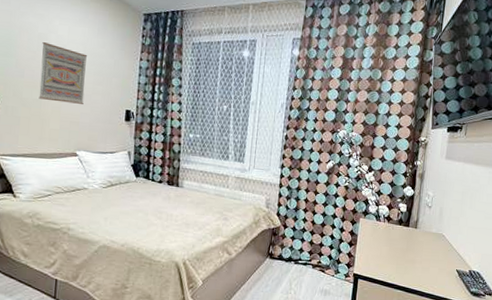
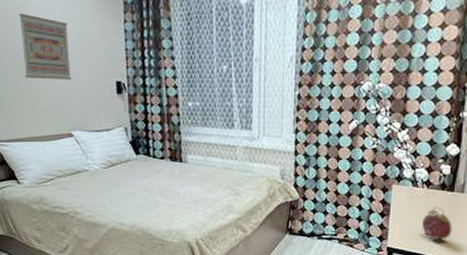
alarm clock: none [383,239,408,271] -> present [422,206,453,242]

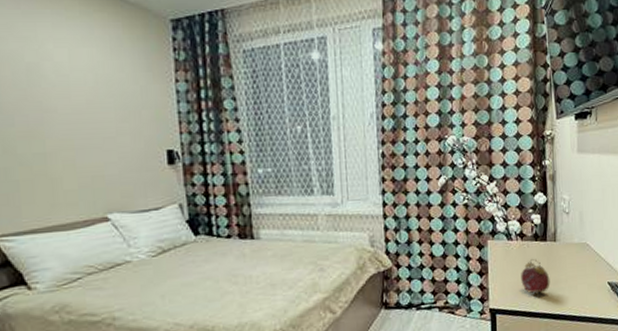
wall art: present [19,14,71,79] -> none [33,75,107,153]

